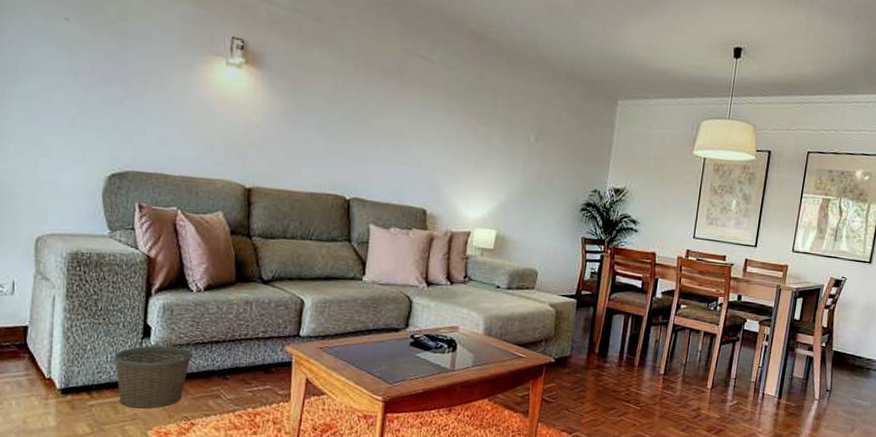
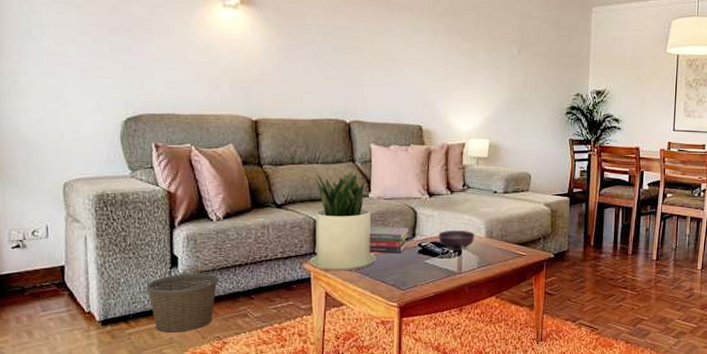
planter: none [293,249,365,358] -> present [310,170,376,271]
books: none [357,312,401,344] -> present [369,227,408,254]
bowl: none [432,323,472,346] -> present [438,230,475,250]

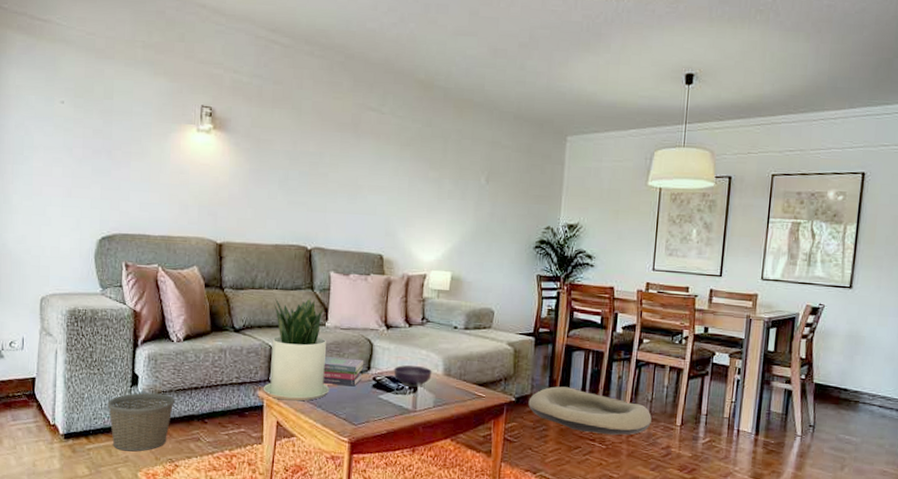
dog bed: none [566,241,676,282] -> present [528,386,652,435]

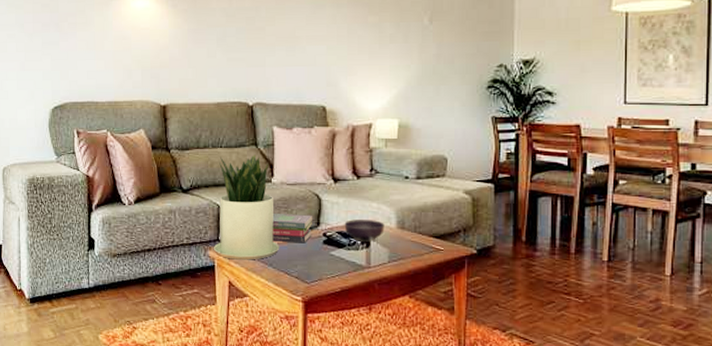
basket: present [107,392,175,452] -> none [67,256,129,314]
dog bed: present [528,386,652,435] -> none [492,236,635,288]

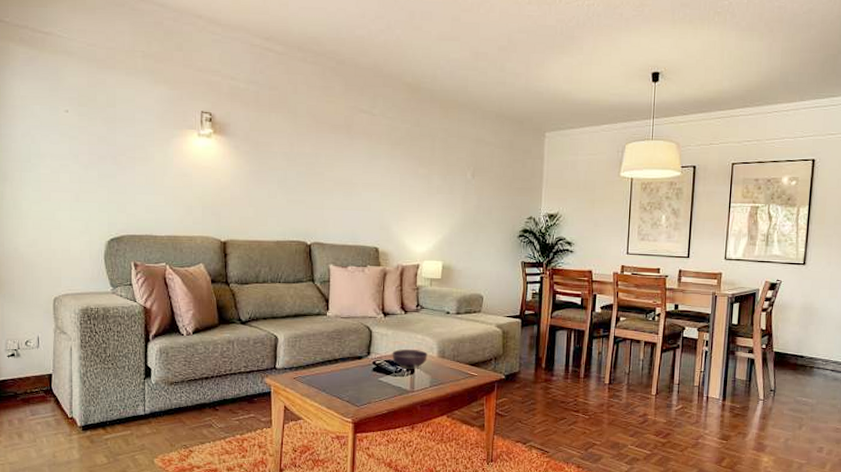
planter: present [214,154,280,260] -> none [271,290,333,387]
books: present [272,214,312,243] -> none [326,344,363,371]

